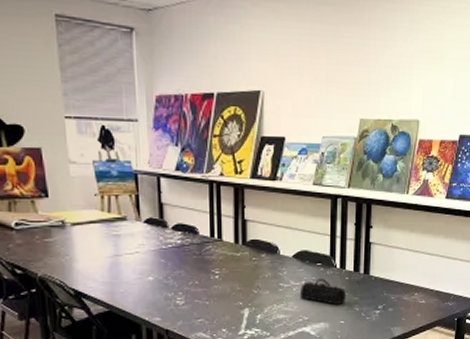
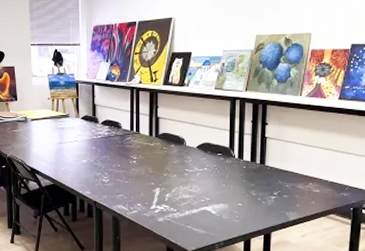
pencil case: present [299,278,346,305] -> none [202,166,243,189]

